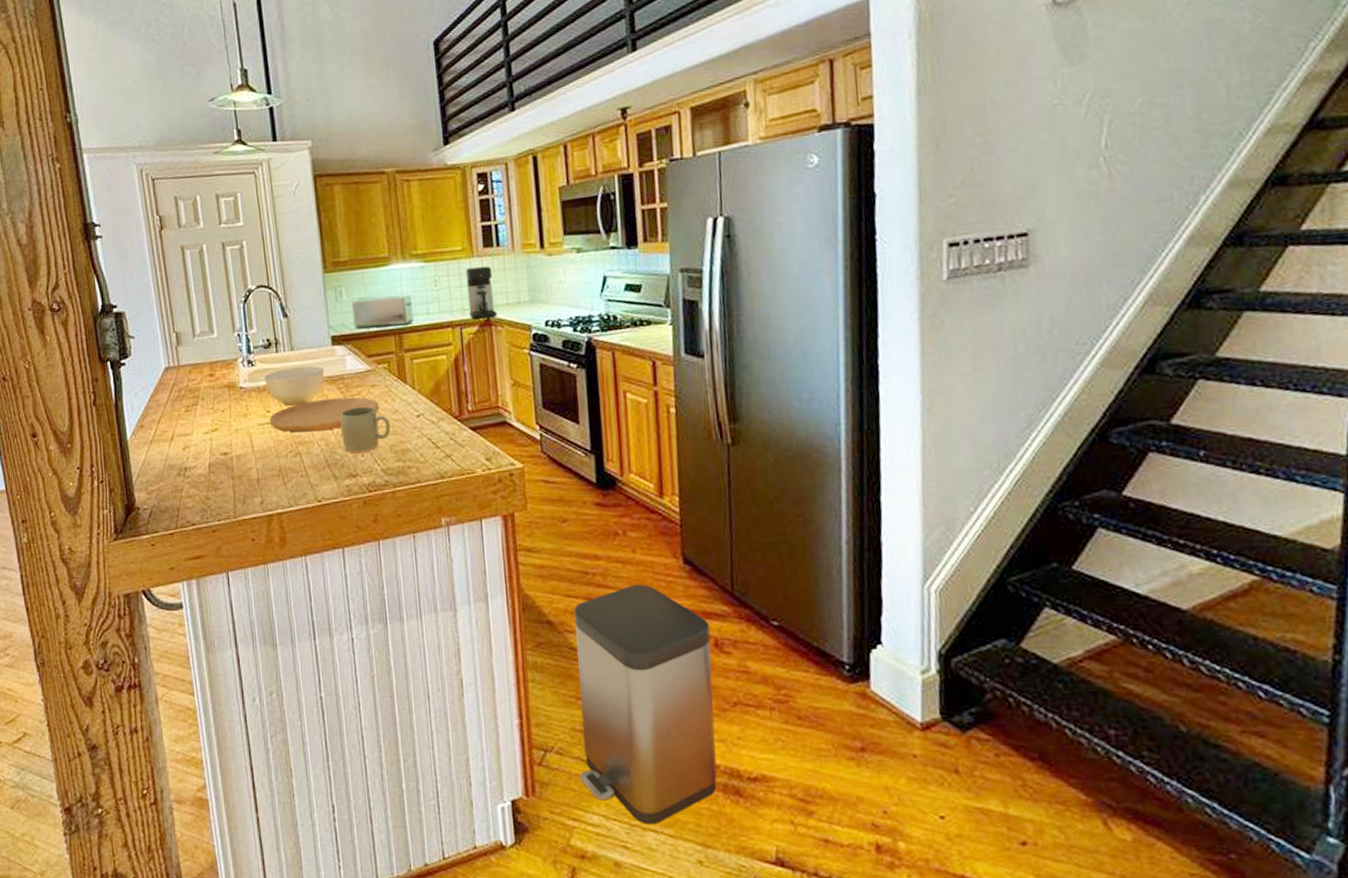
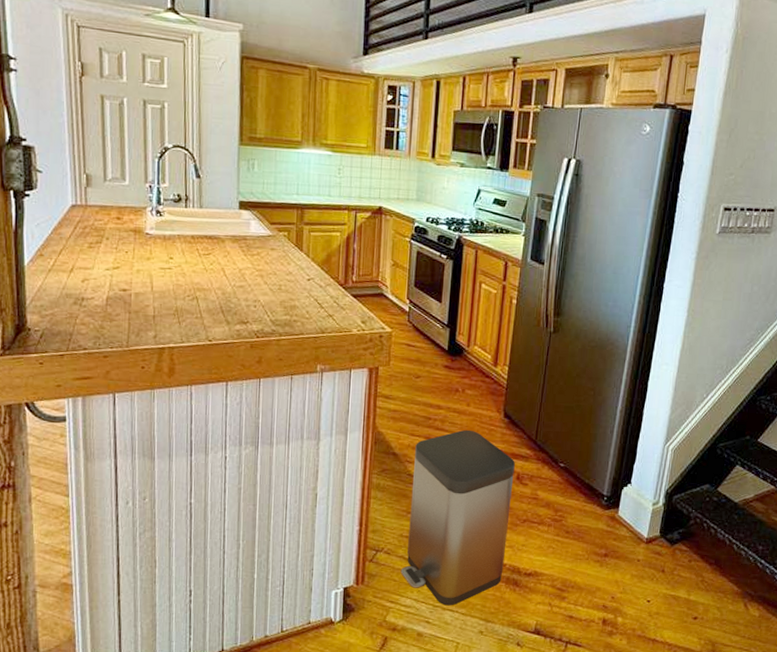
bowl: present [264,366,324,406] -> none [171,223,229,257]
cutting board: present [269,397,379,433] -> none [171,254,275,282]
mug: present [340,406,390,454] -> none [237,265,283,305]
toaster: present [352,294,414,329] -> none [261,172,318,203]
coffee maker: present [466,266,498,319] -> none [365,163,389,208]

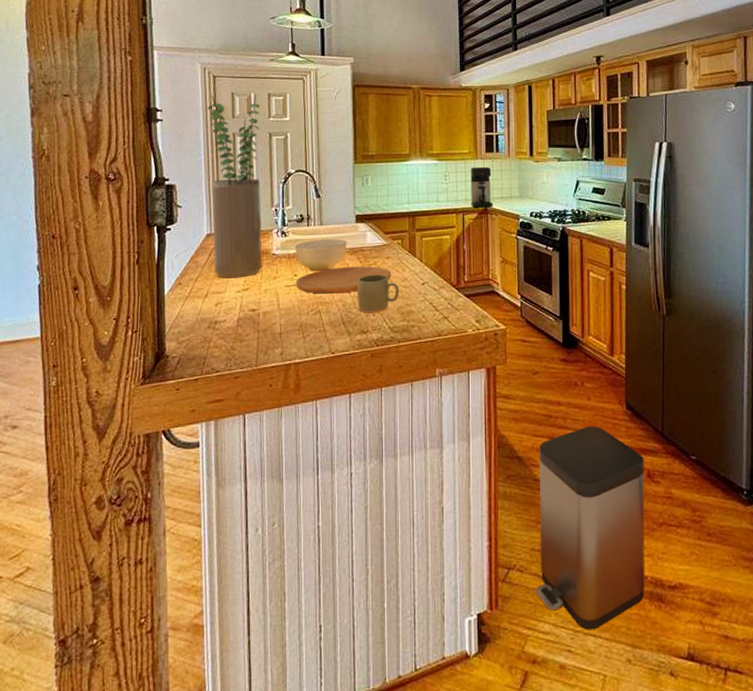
vase: none [71,48,135,255] -> present [208,94,263,279]
bowl: none [171,223,229,257] -> present [295,239,347,271]
cutting board: none [171,254,275,282] -> present [295,266,391,294]
mug: none [237,265,283,305] -> present [357,274,399,314]
coffee maker: none [365,163,389,208] -> present [470,166,493,208]

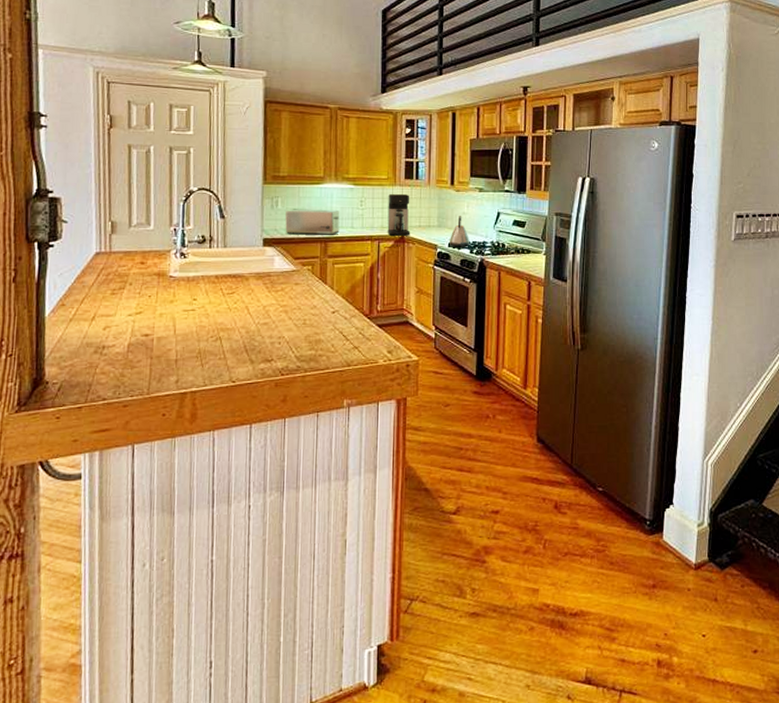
vase: present [208,94,263,279] -> none [100,102,161,301]
bowl: present [295,239,347,271] -> none [195,263,253,296]
cutting board: present [295,266,391,294] -> none [194,292,299,320]
mug: present [357,274,399,314] -> none [262,301,308,341]
toaster: none [375,185,426,211] -> present [285,209,340,236]
kettle: none [530,186,551,218] -> present [449,216,470,249]
pedal bin: present [535,425,645,630] -> none [437,458,552,658]

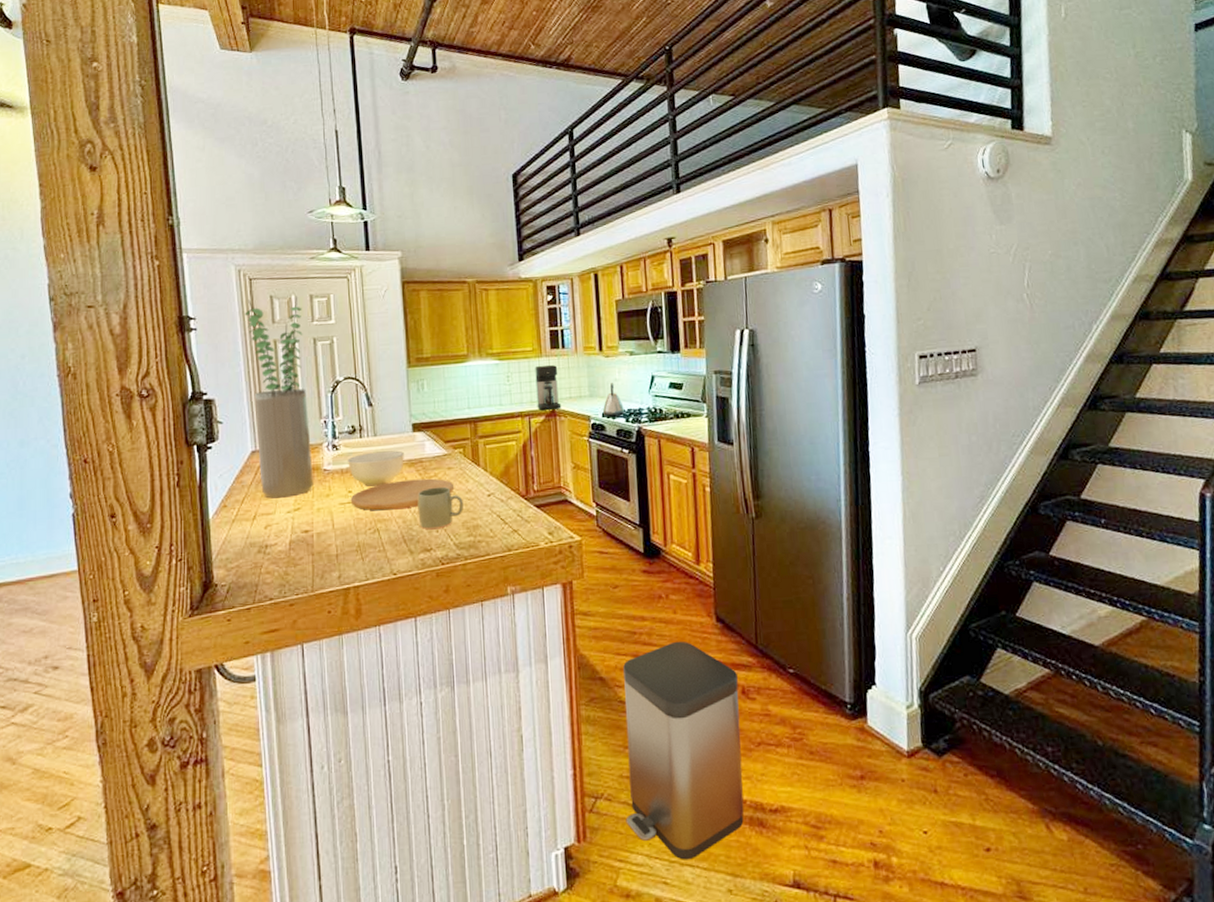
vase: none [100,102,161,301] -> present [245,296,314,499]
cutting board: none [194,292,299,320] -> present [350,478,453,511]
bowl: none [195,263,253,296] -> present [348,450,404,487]
mug: none [262,301,308,341] -> present [417,486,463,530]
toaster: present [285,209,340,236] -> none [432,387,488,418]
pedal bin: none [437,458,552,658] -> present [623,641,744,860]

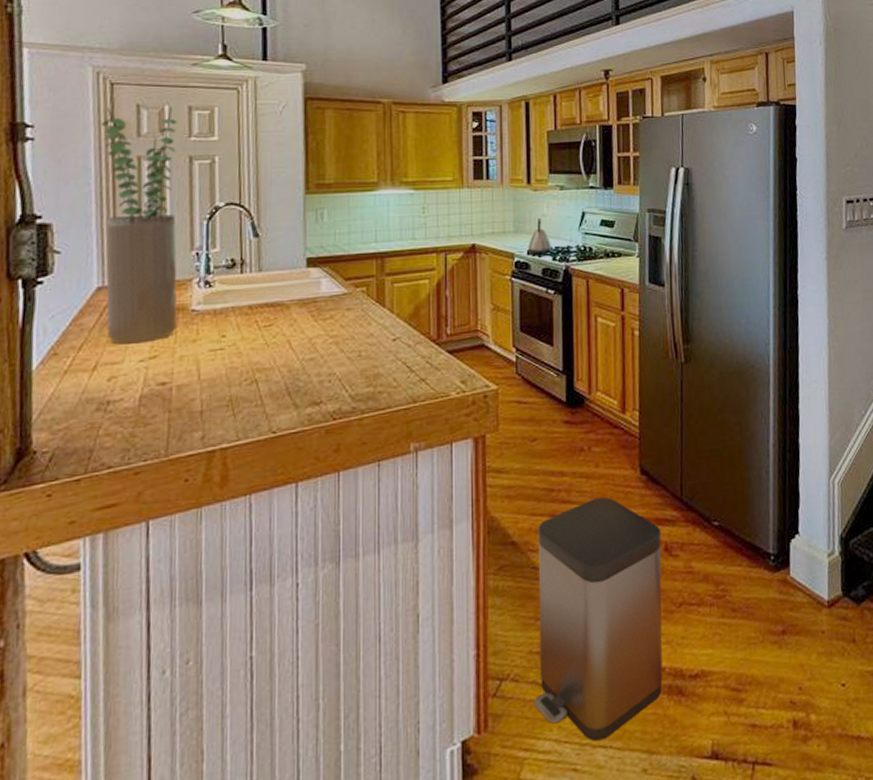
bowl: present [348,450,404,487] -> none [223,288,294,330]
cutting board: present [350,478,453,511] -> none [223,320,352,359]
mug: present [417,486,463,530] -> none [307,330,363,380]
coffee maker: present [535,364,562,410] -> none [455,196,483,246]

